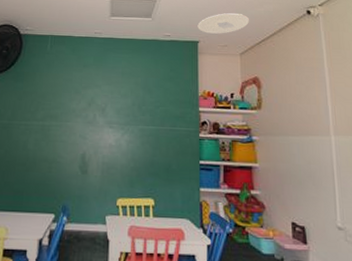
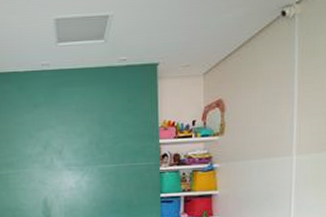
ceiling light: present [197,13,250,34] -> none [156,23,216,52]

